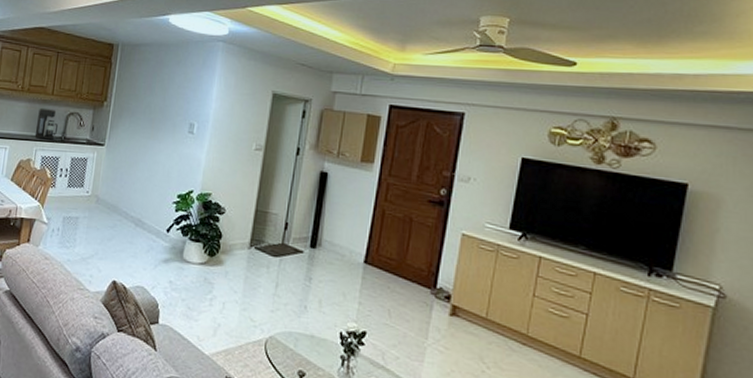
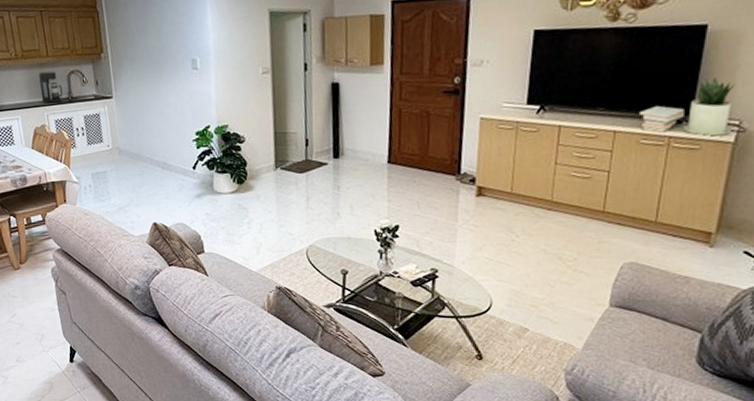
books: none [619,255,666,285] -> present [638,106,686,134]
planter: none [663,236,715,299] -> present [682,77,735,137]

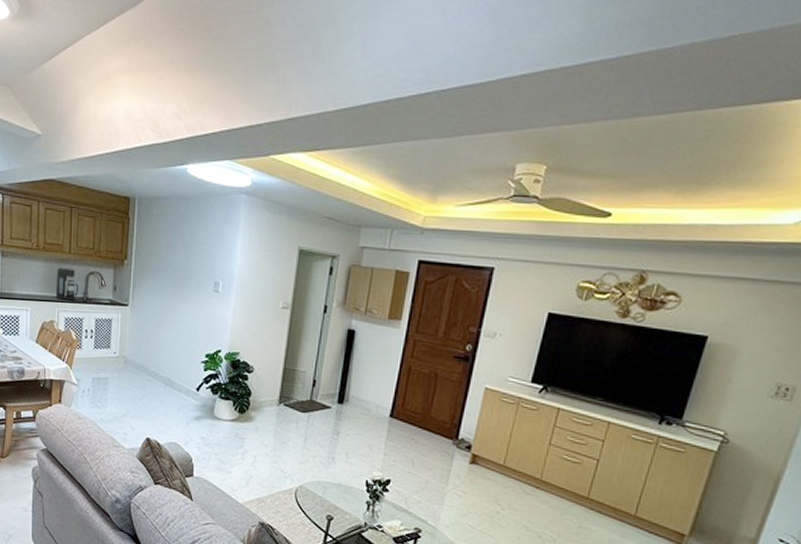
books: present [638,106,686,134] -> none [633,405,677,432]
planter: present [682,77,735,137] -> none [672,386,725,444]

